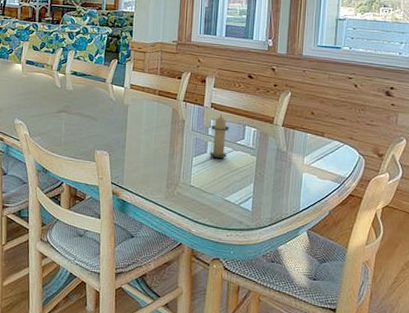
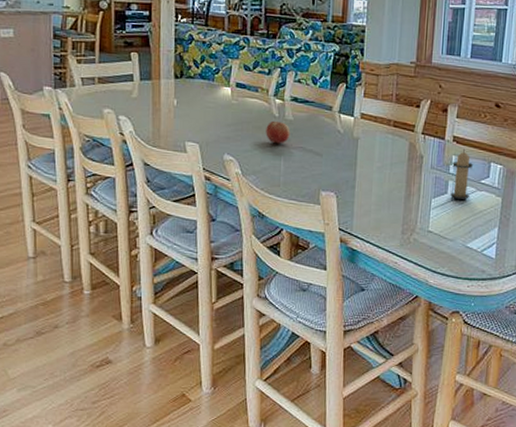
fruit: none [50,91,71,111] -> present [266,120,291,144]

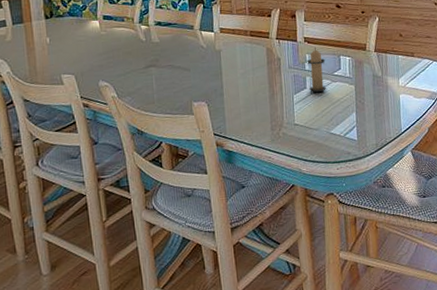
fruit: present [266,120,291,144] -> none [135,45,158,66]

